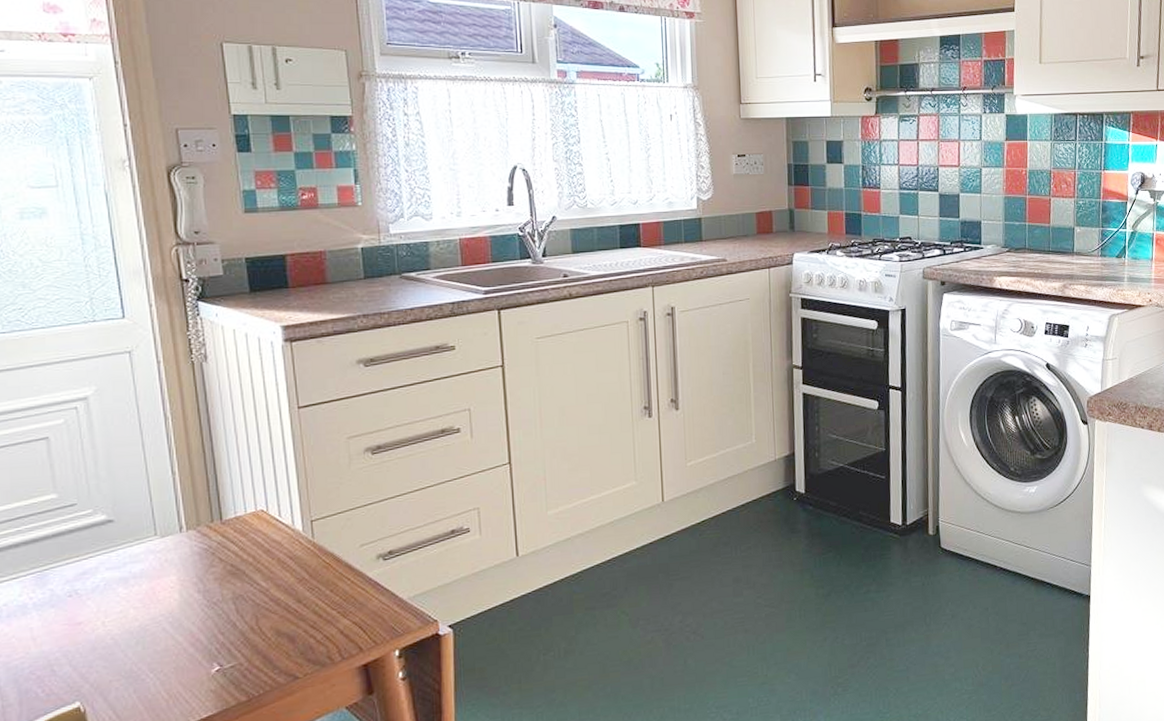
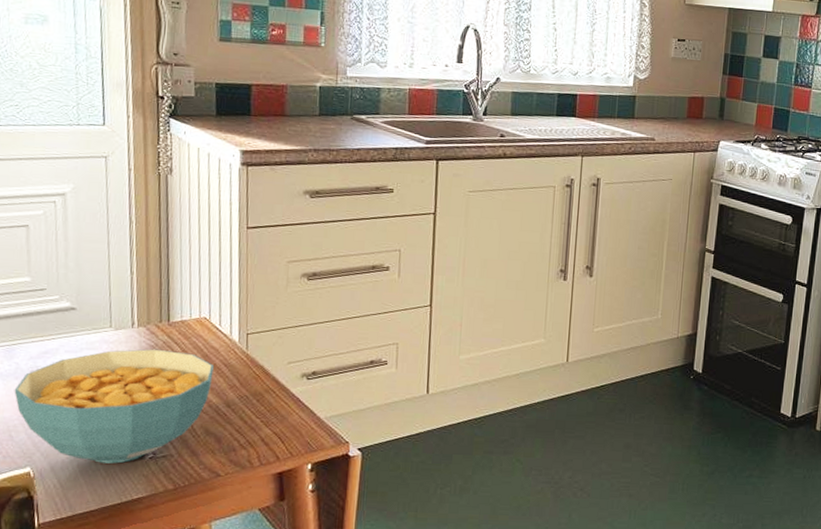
cereal bowl: none [51,550,278,685] -> present [14,349,214,464]

